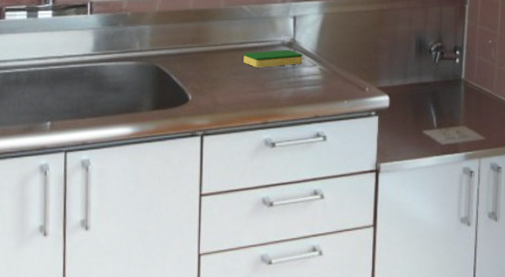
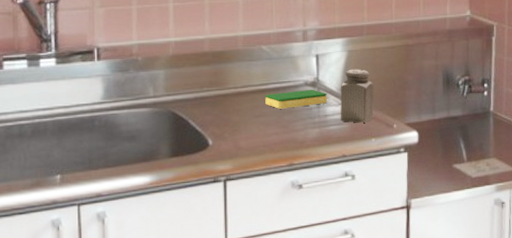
salt shaker: none [314,31,348,85] -> present [340,69,374,123]

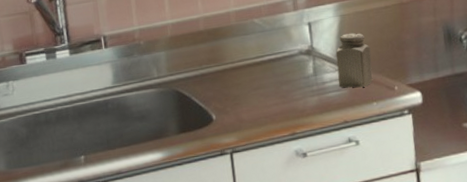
dish sponge: present [265,89,327,109] -> none [262,57,324,80]

